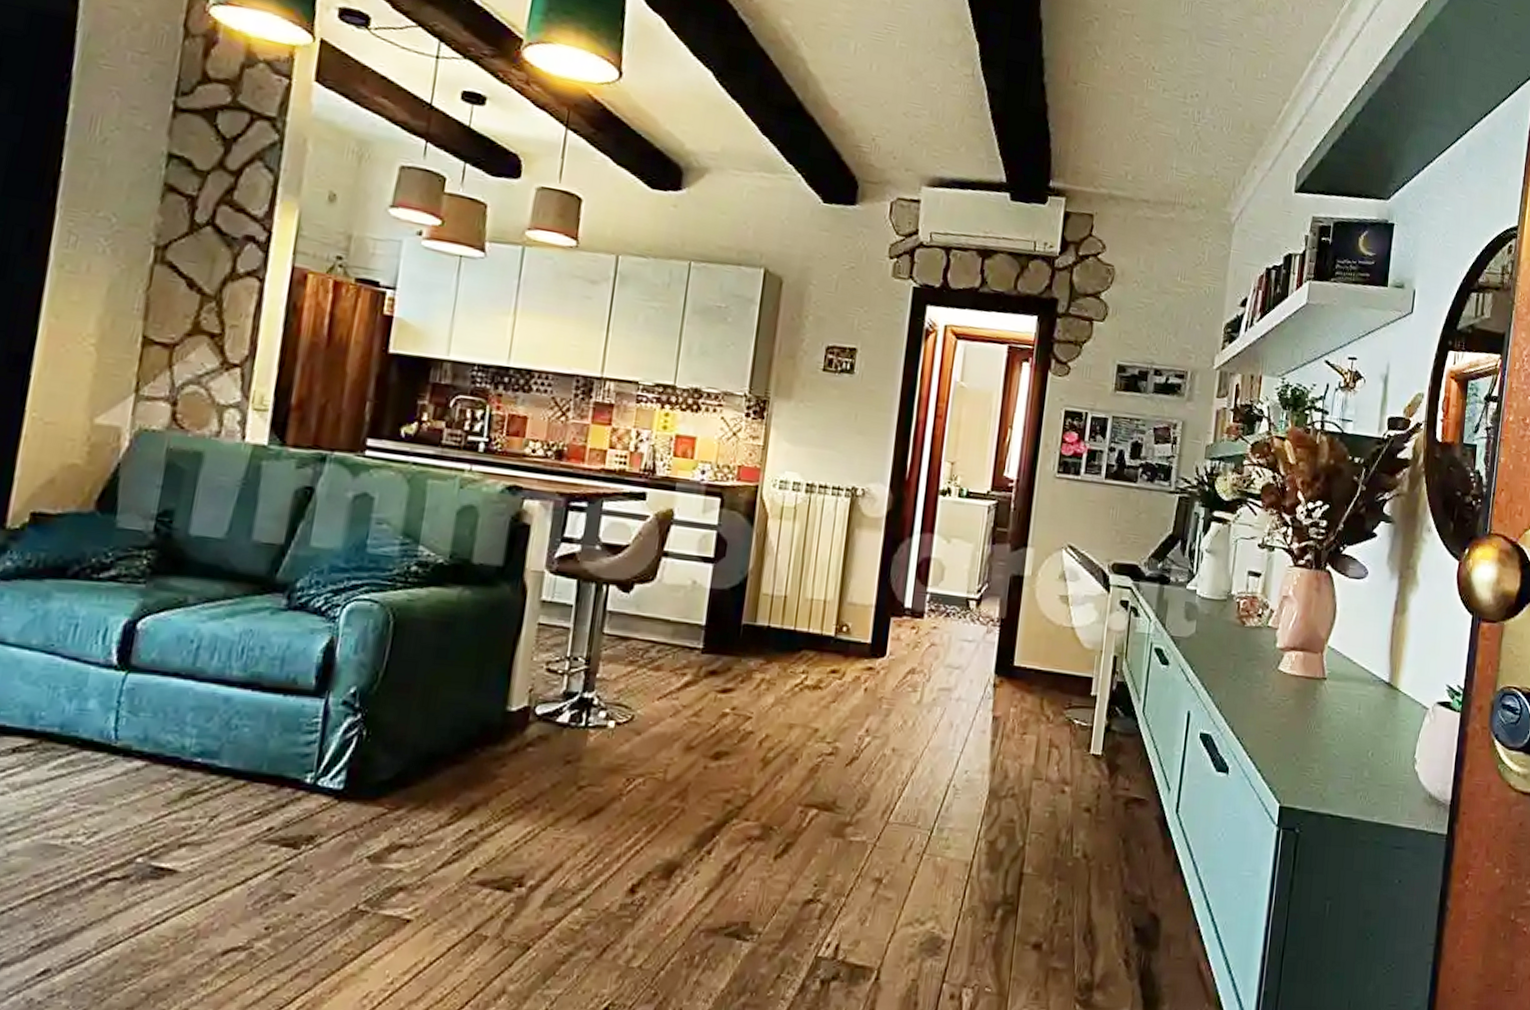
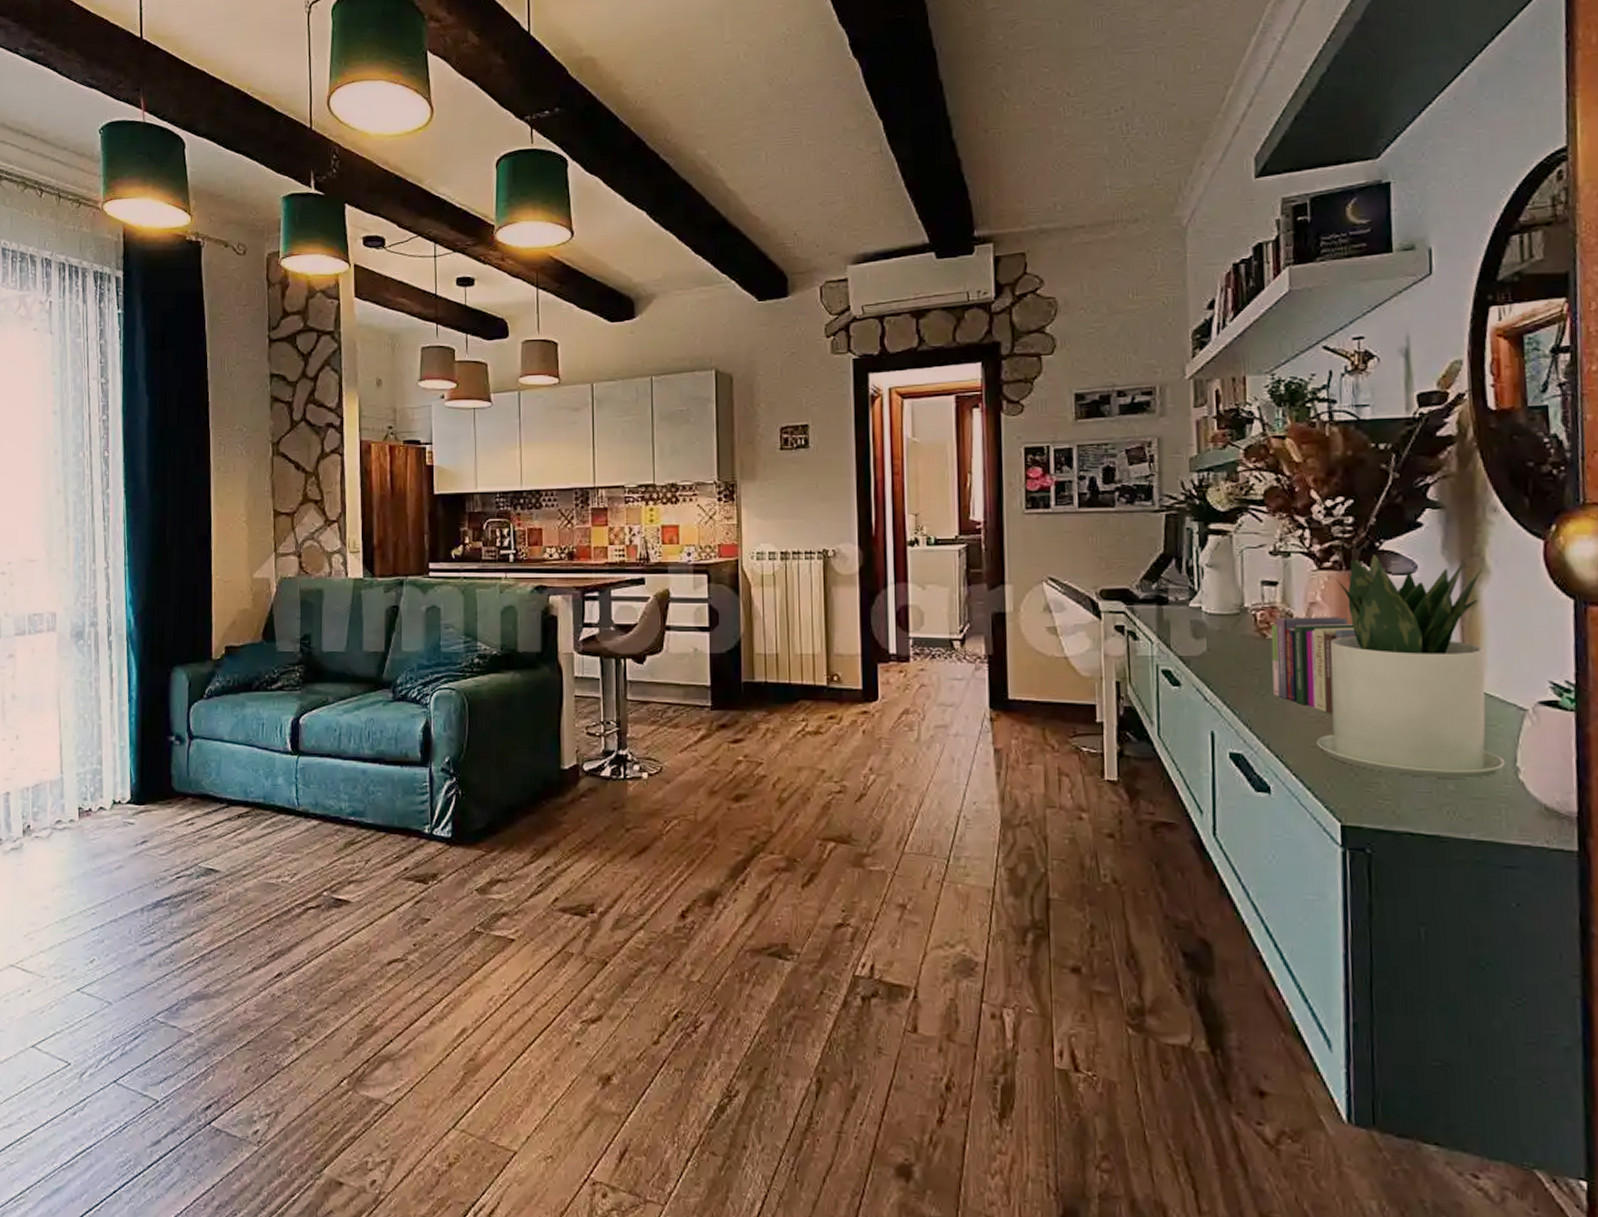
books: none [1243,608,1315,702] -> present [1270,617,1356,715]
planter: none [1271,558,1414,768] -> present [1316,555,1506,779]

